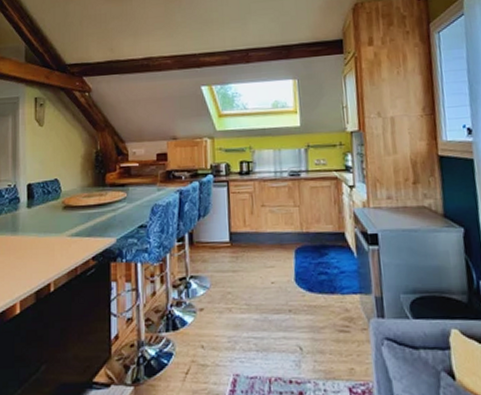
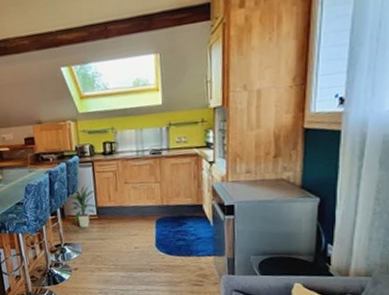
indoor plant: none [200,206,232,257] -> present [70,185,99,228]

